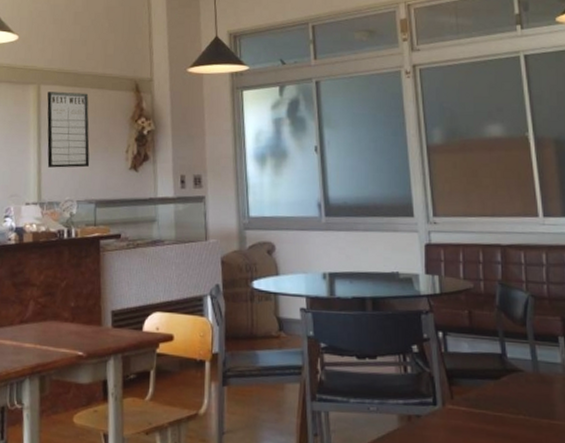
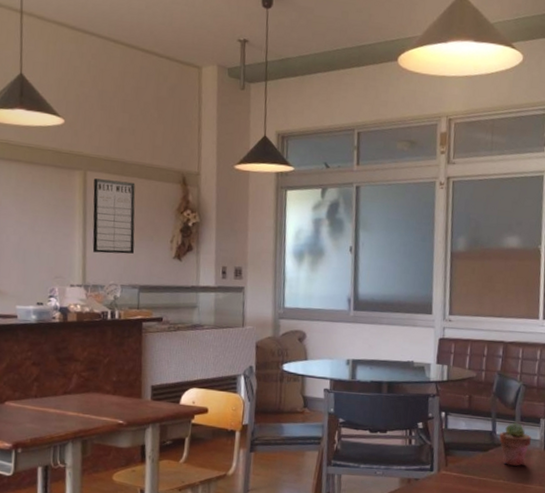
potted succulent: none [511,342,551,397] -> present [499,422,531,466]

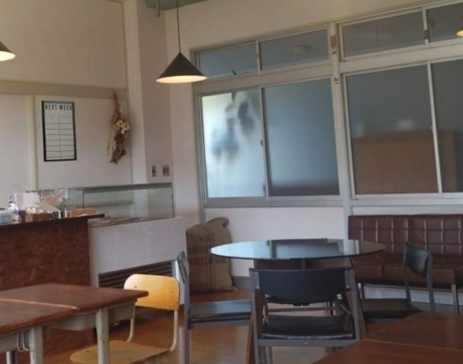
potted succulent: present [499,422,531,466] -> none [414,289,444,331]

